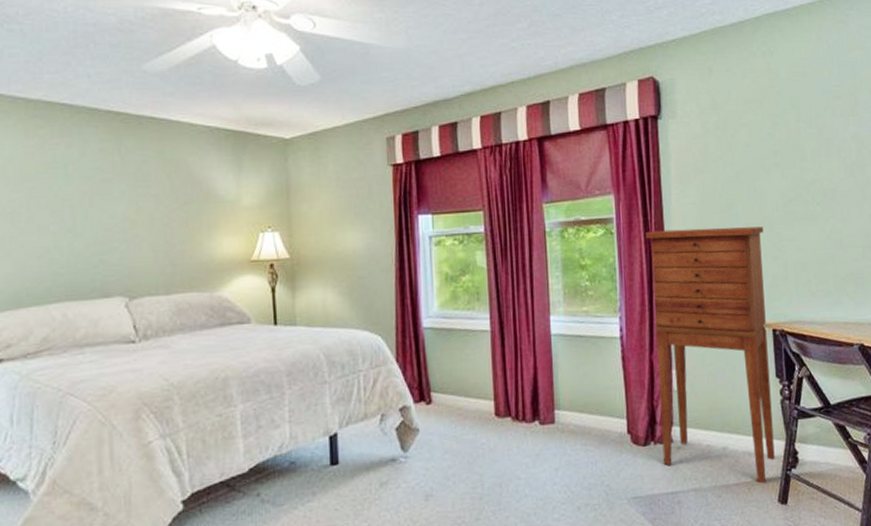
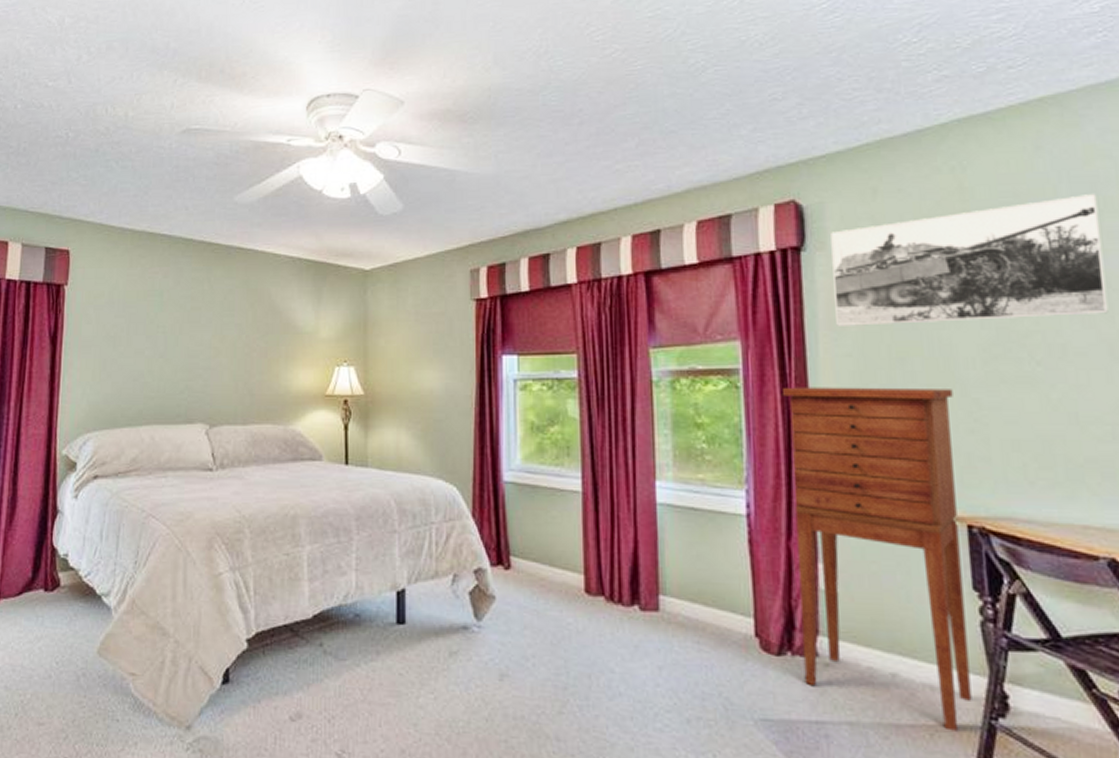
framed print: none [679,75,862,180] -> present [830,194,1109,326]

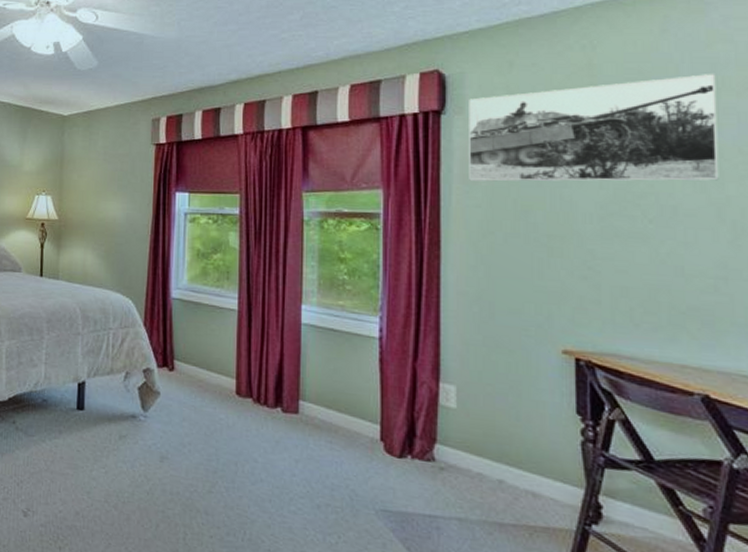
cabinet: present [783,387,972,731] -> none [418,231,570,533]

